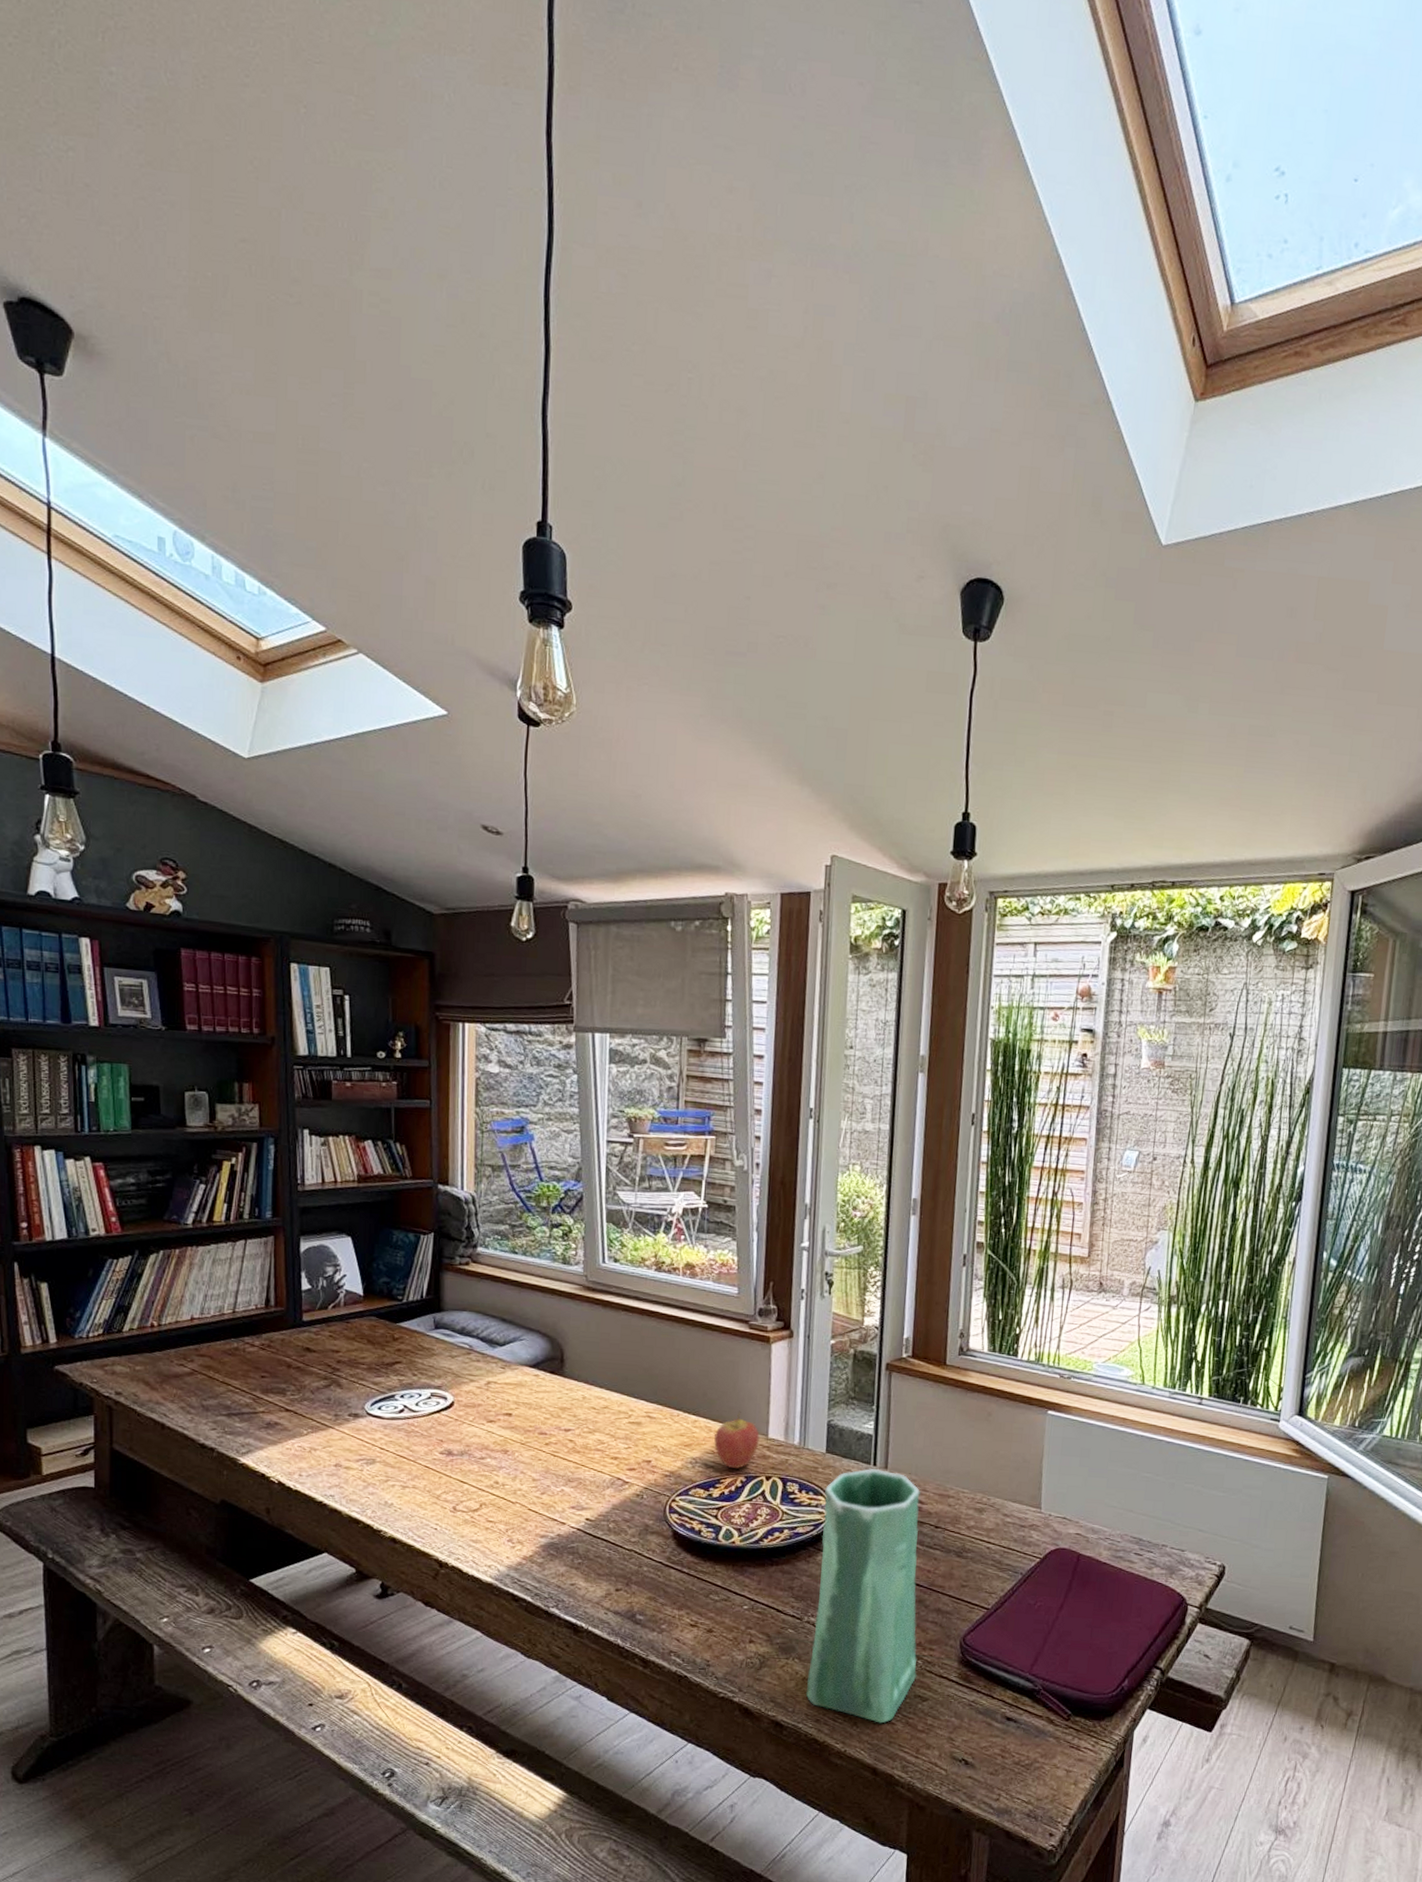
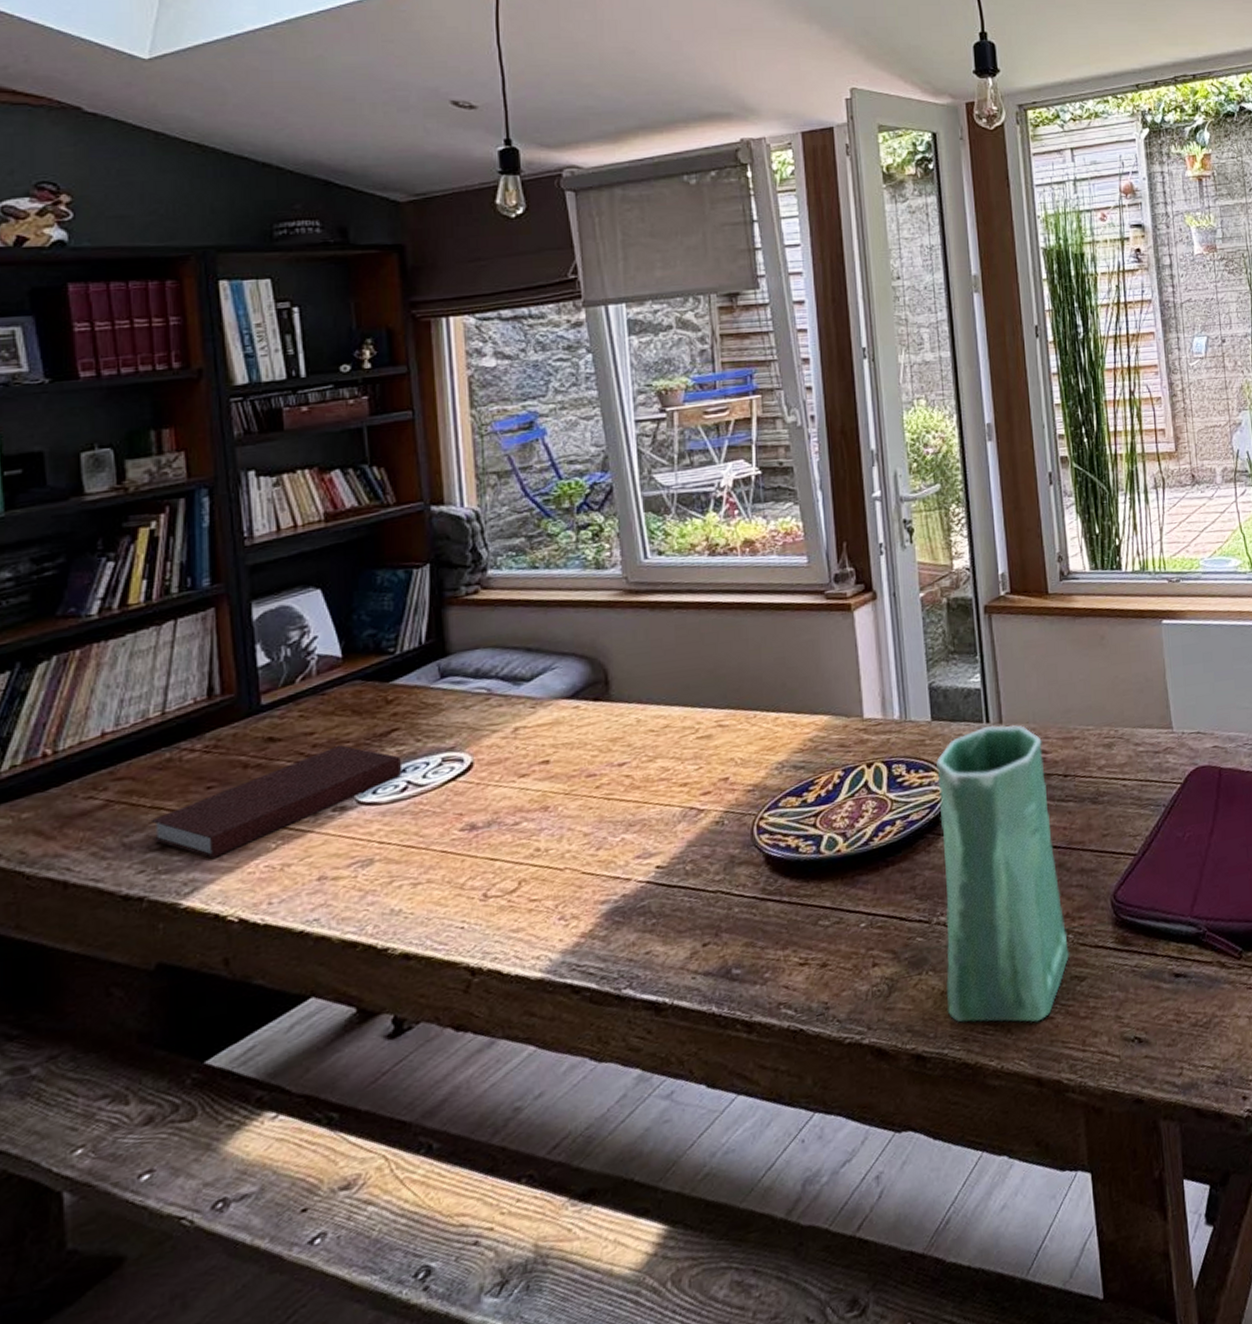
notebook: none [222,1365,402,1431] -> present [152,745,403,858]
fruit: present [714,1410,760,1469] -> none [801,695,854,765]

